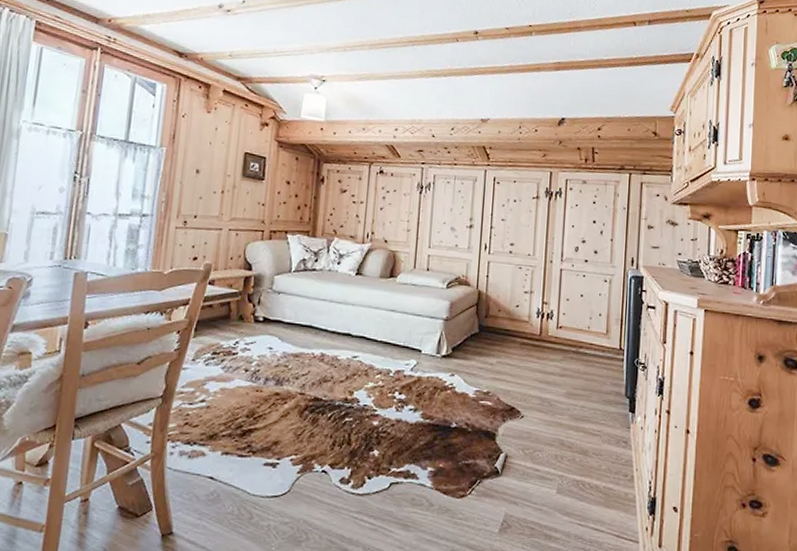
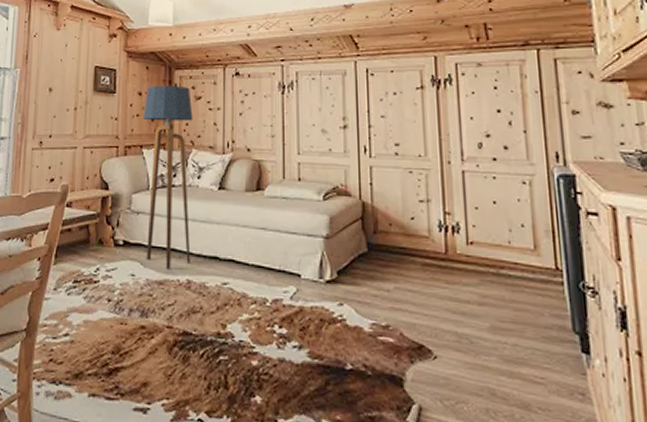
floor lamp: none [284,176,338,344] -> present [143,85,193,269]

